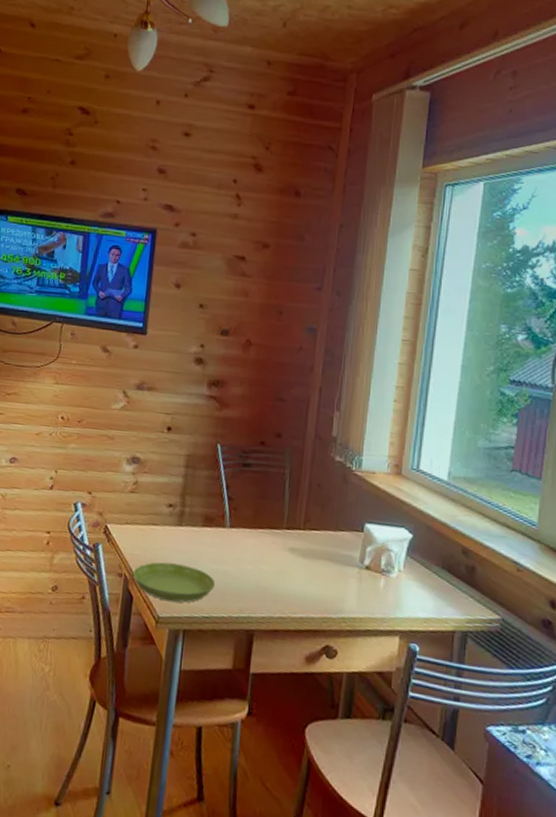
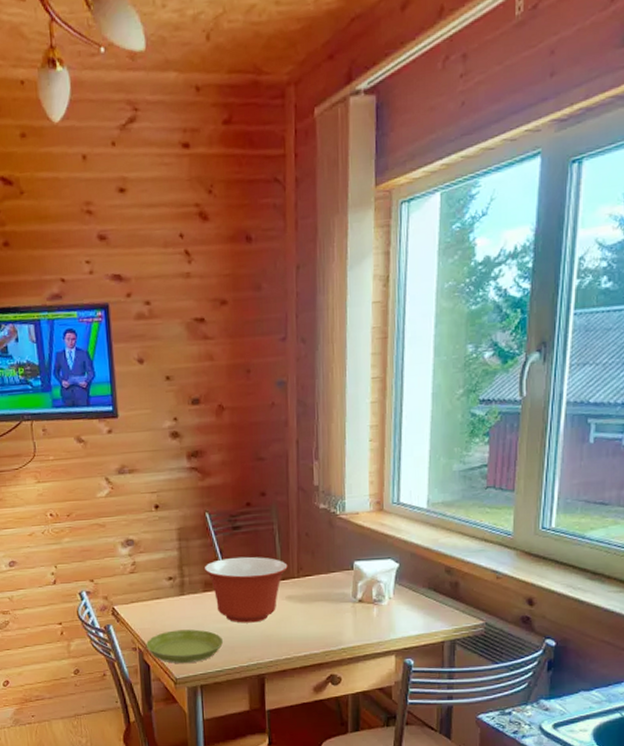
mixing bowl: none [206,495,295,571] -> present [204,556,288,623]

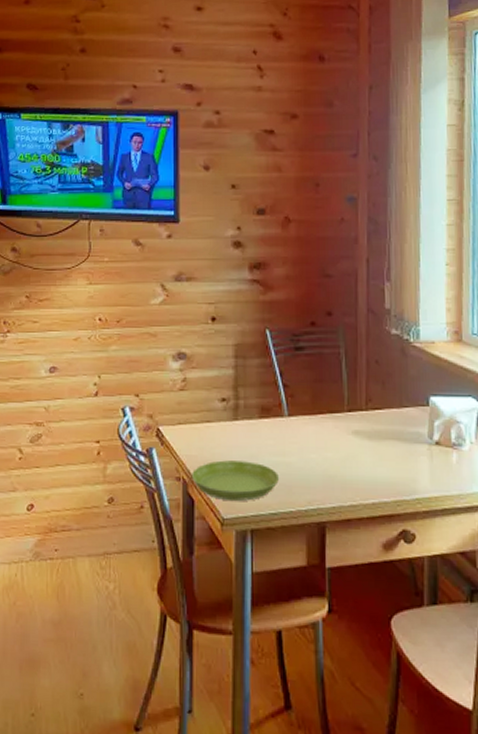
mixing bowl: present [204,556,288,623] -> none [261,381,355,459]

